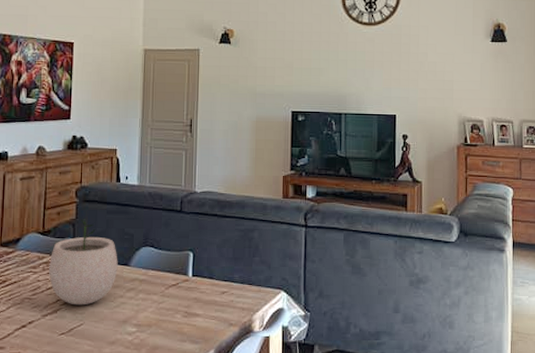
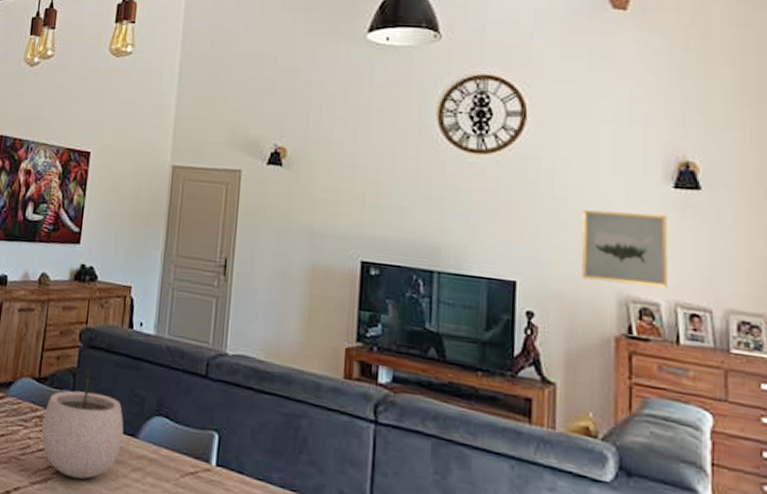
wall art: none [436,60,488,110] -> present [581,209,668,288]

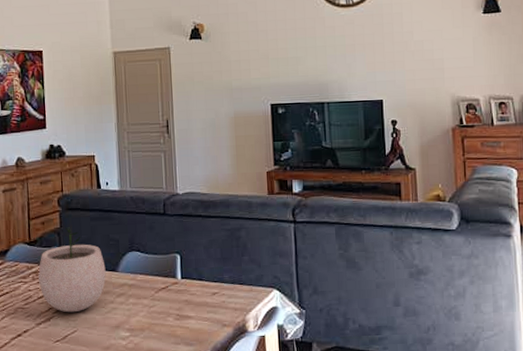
wall art: present [581,209,668,288] -> none [423,34,483,90]

